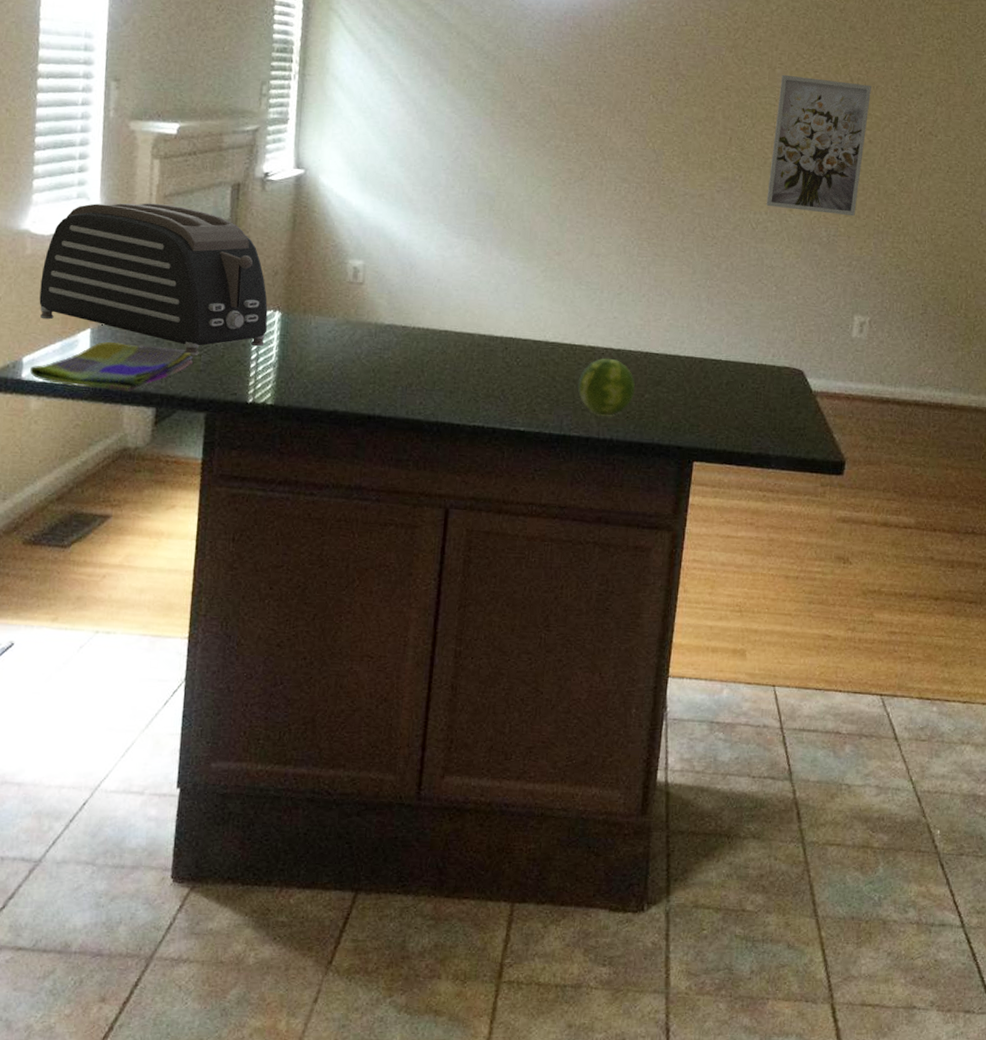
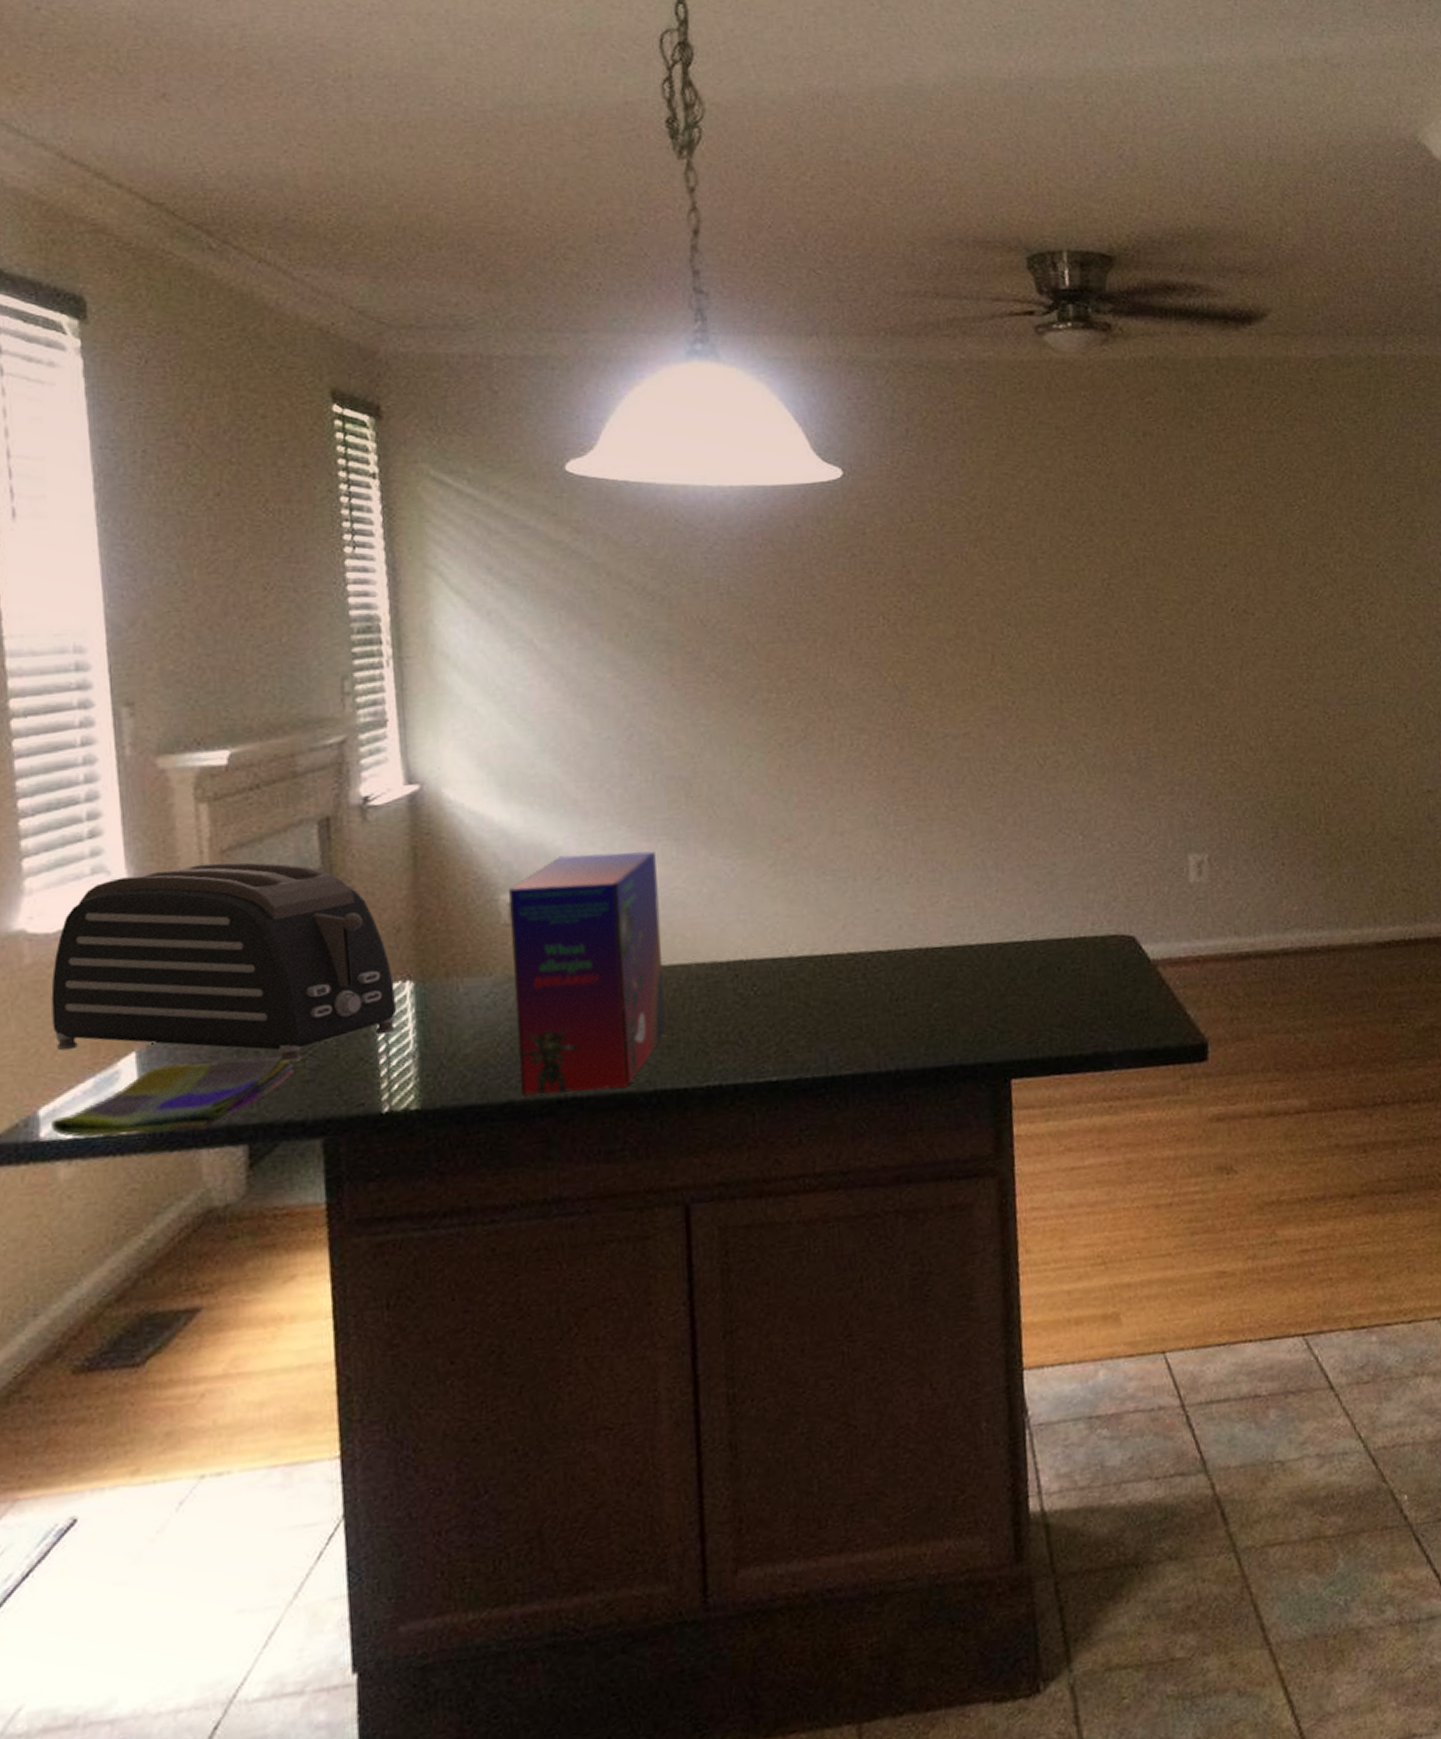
cereal box: none [344,239,462,415] -> present [509,851,666,1095]
fruit: present [577,358,635,416] -> none [840,964,919,1042]
wall art: present [766,74,871,217] -> none [1045,563,1168,735]

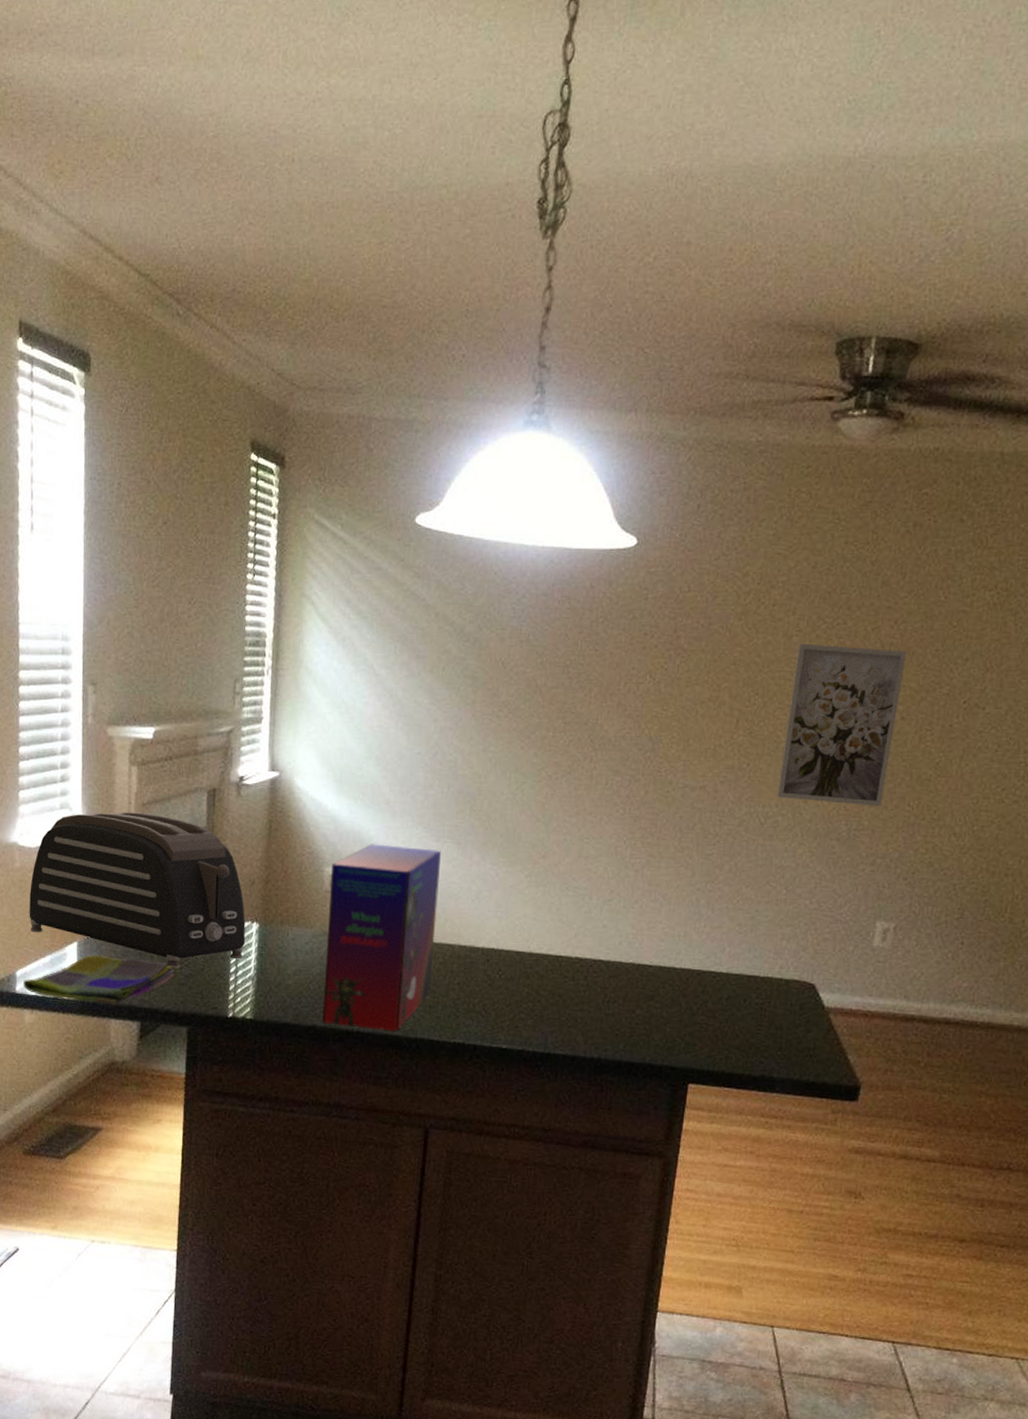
wall art: none [1045,563,1168,735] -> present [777,643,907,807]

